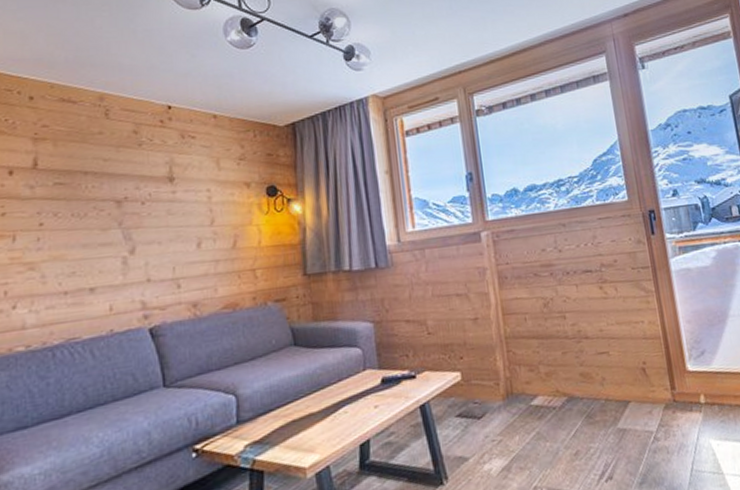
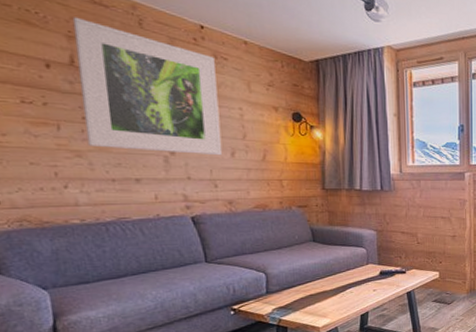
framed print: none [40,118,188,256] -> present [72,17,223,156]

